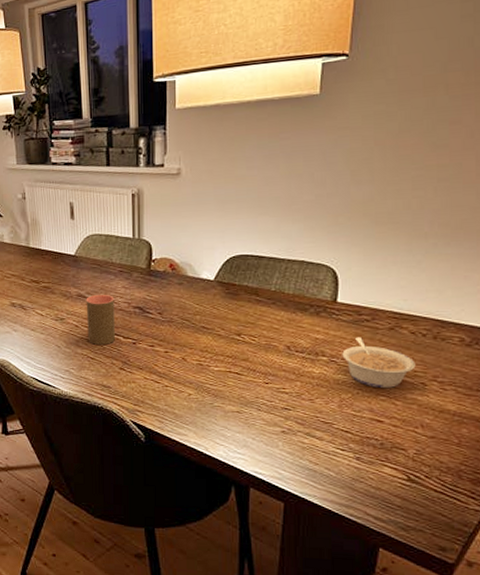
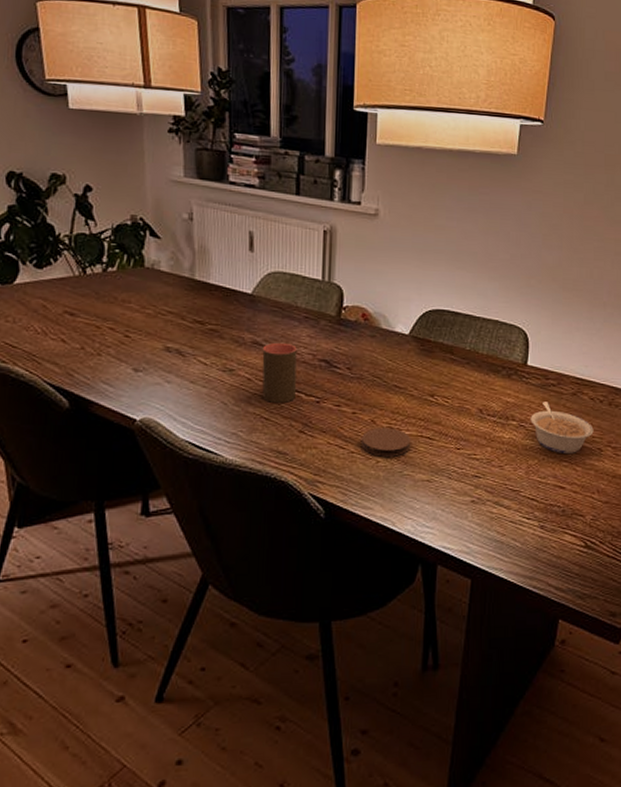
coaster: none [173,364,220,390] -> present [360,427,411,457]

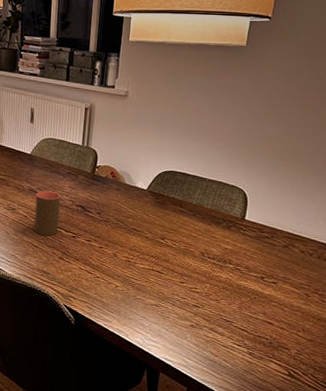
coaster: present [360,427,411,457] -> none [104,260,144,284]
legume: present [530,402,594,453] -> none [245,250,302,296]

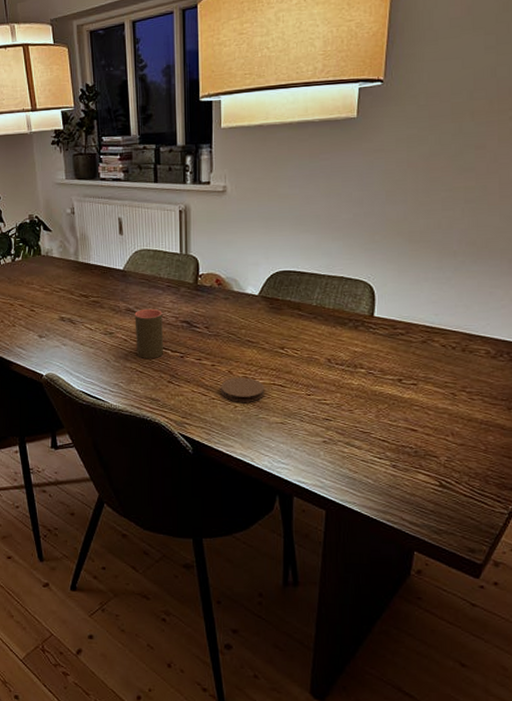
coaster: none [104,260,144,284] -> present [220,377,265,402]

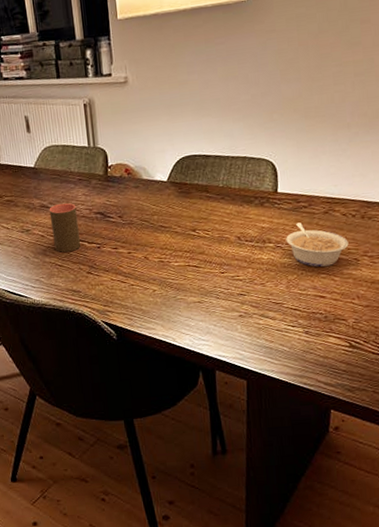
coaster: present [220,377,265,402] -> none [138,261,181,286]
legume: none [379,350,446,398] -> present [286,222,349,267]

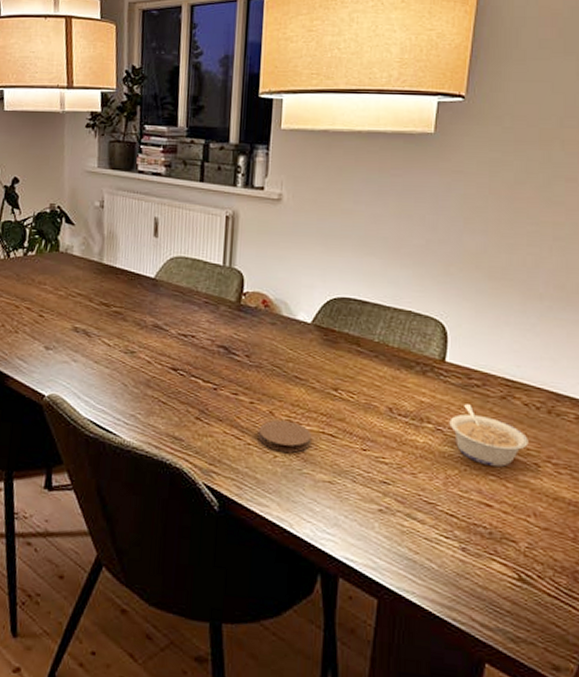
cup: present [49,203,81,253] -> none [160,326,196,389]
coaster: none [138,261,181,286] -> present [257,420,312,453]

